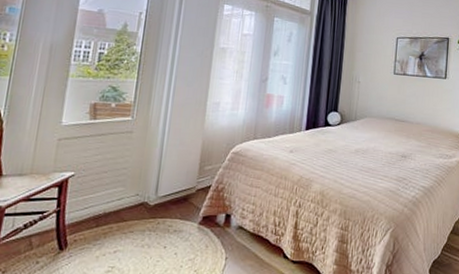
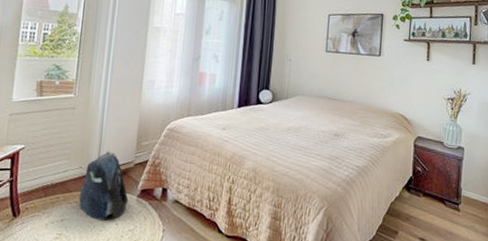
backpack: none [134,175,189,251] -> present [78,150,129,221]

